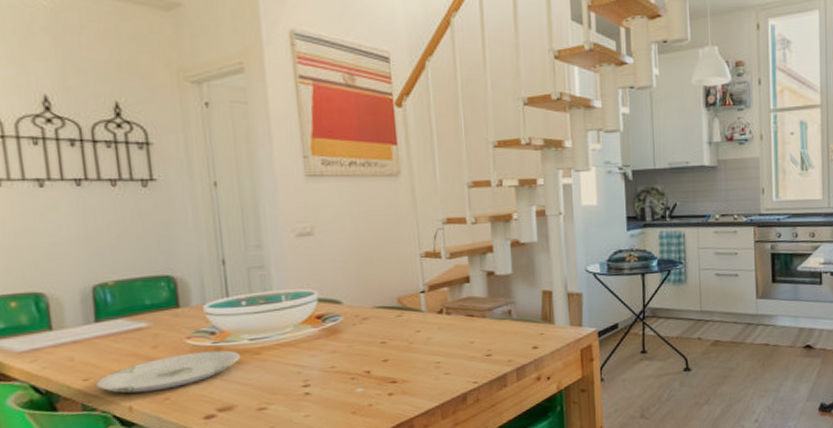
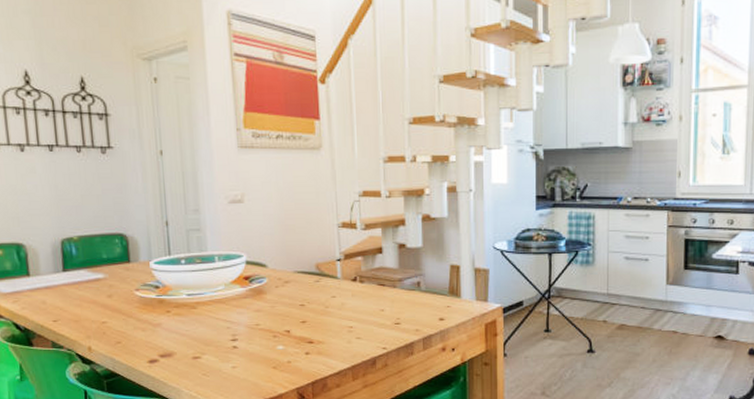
plate: present [95,350,240,394] -> none [62,303,179,336]

